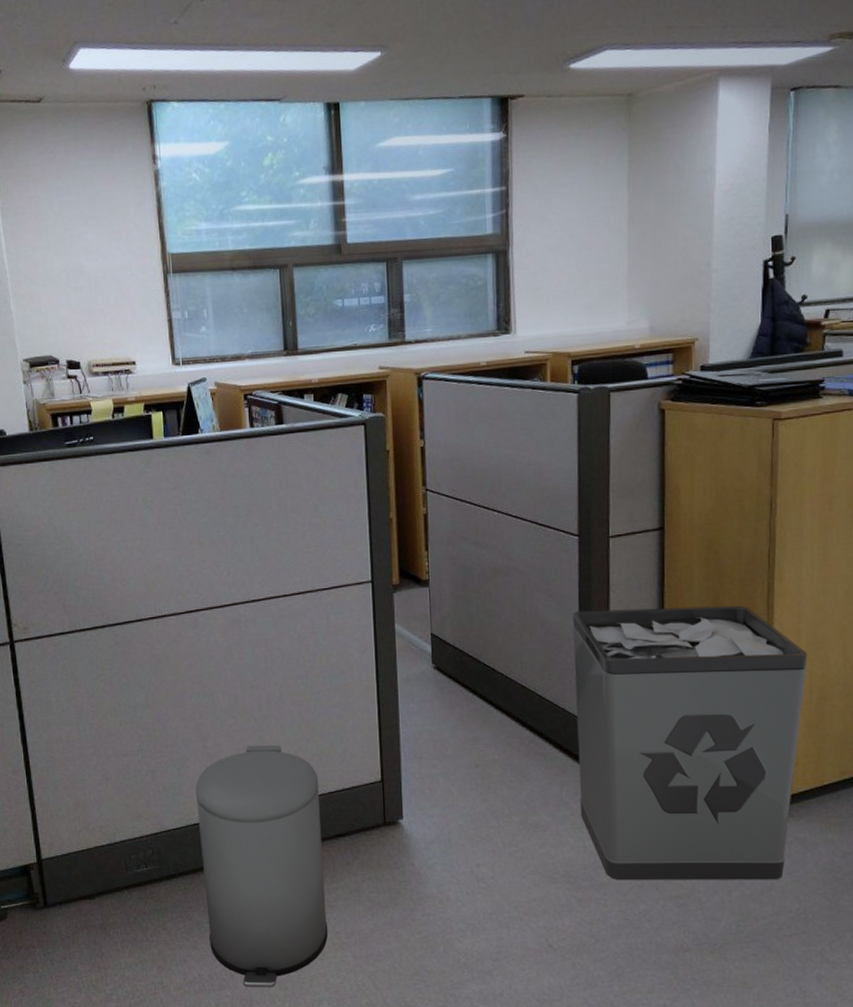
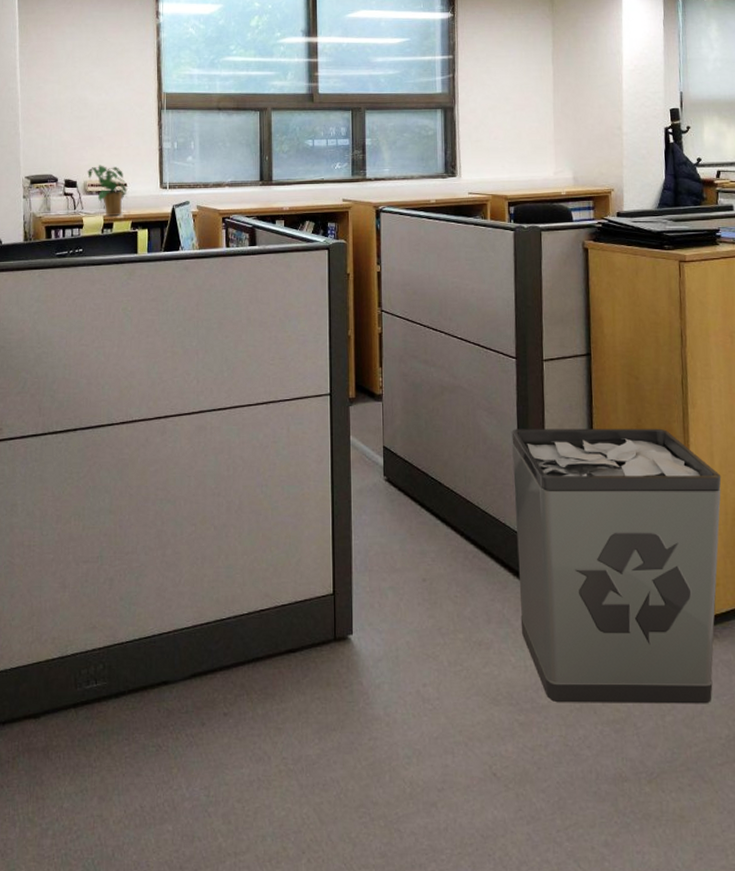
potted plant: none [90,341,137,400] -> present [87,165,128,217]
pedal bin: present [195,745,328,987] -> none [151,555,275,821]

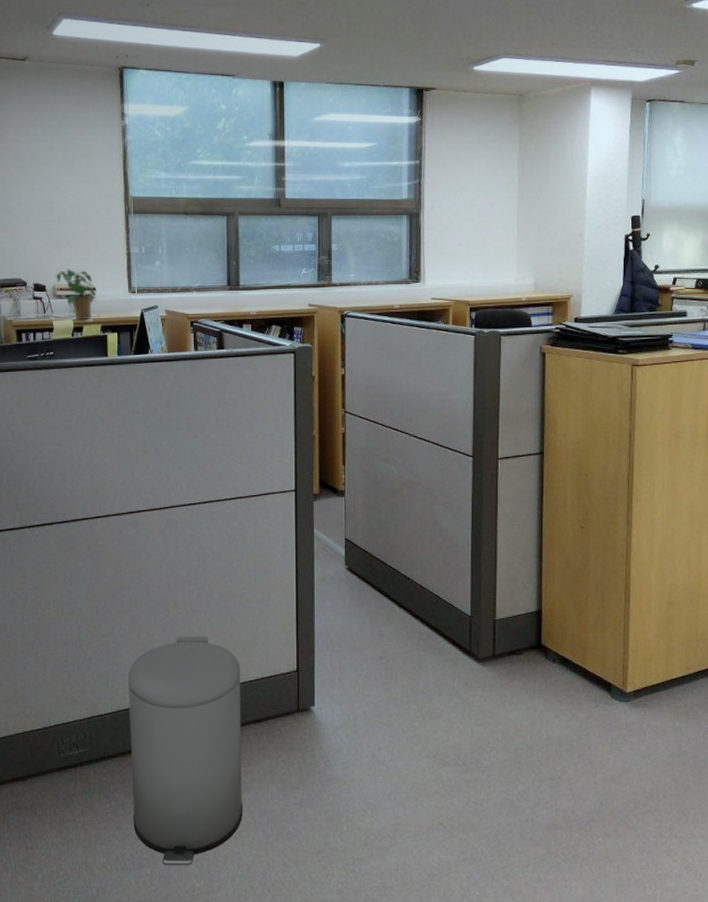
pedal bin: none [151,555,275,821] -> present [127,636,243,865]
recycling bin: present [512,428,722,704] -> none [466,521,660,763]

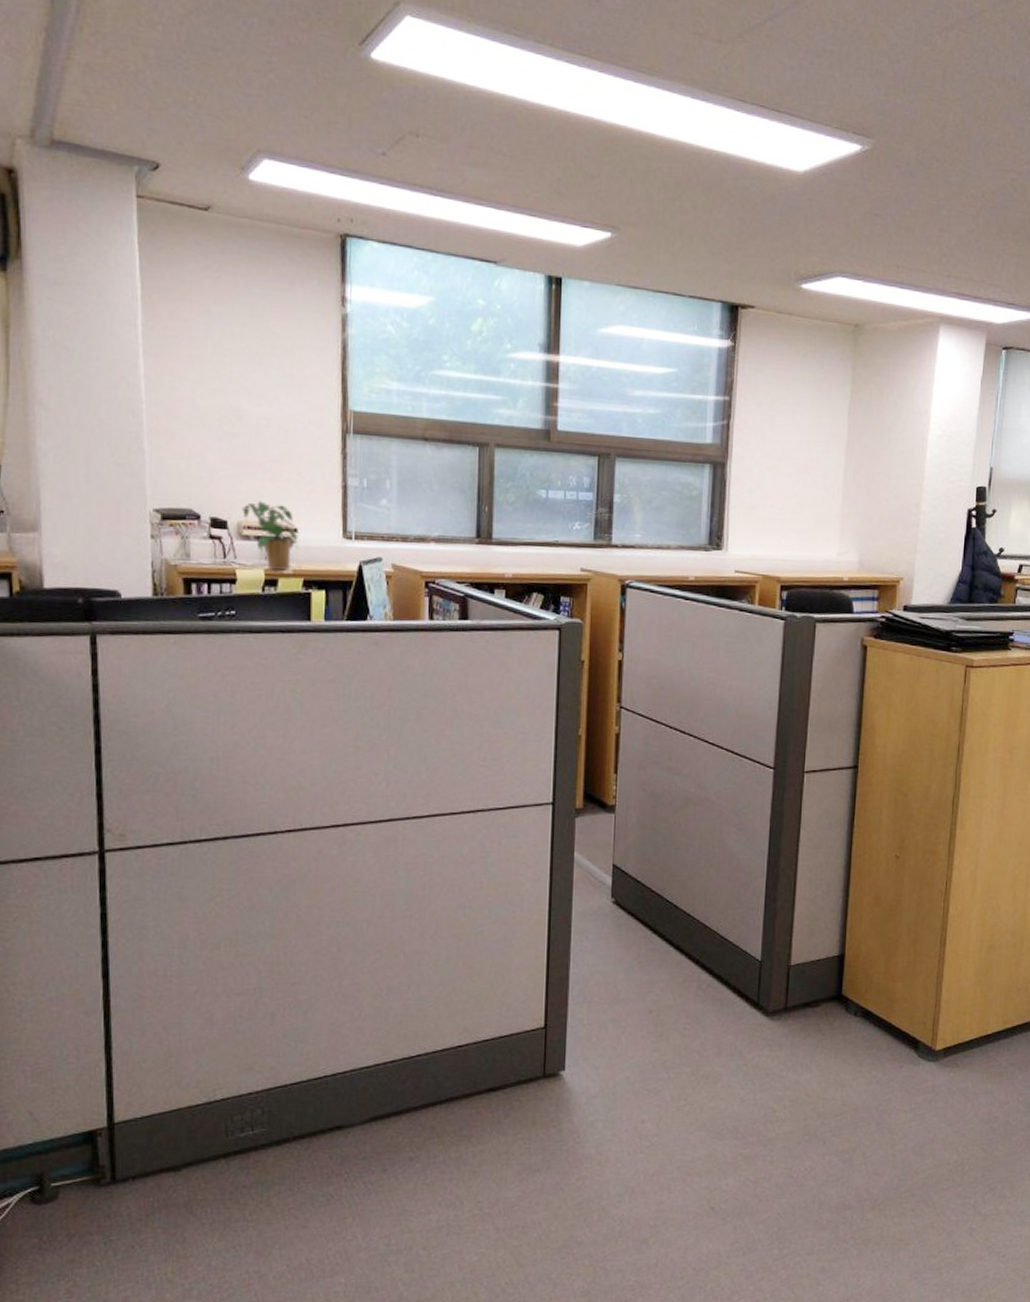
pedal bin: present [127,636,243,865] -> none [323,985,473,1271]

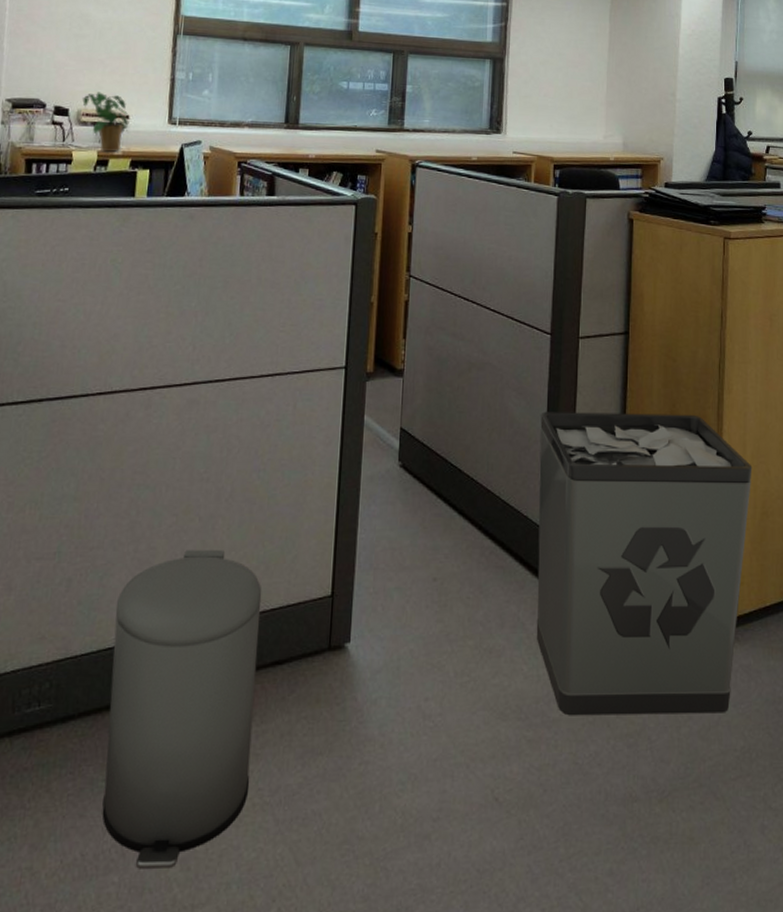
pedal bin: none [323,985,473,1271] -> present [102,550,262,869]
recycling bin: none [753,848,982,1134] -> present [536,411,752,715]

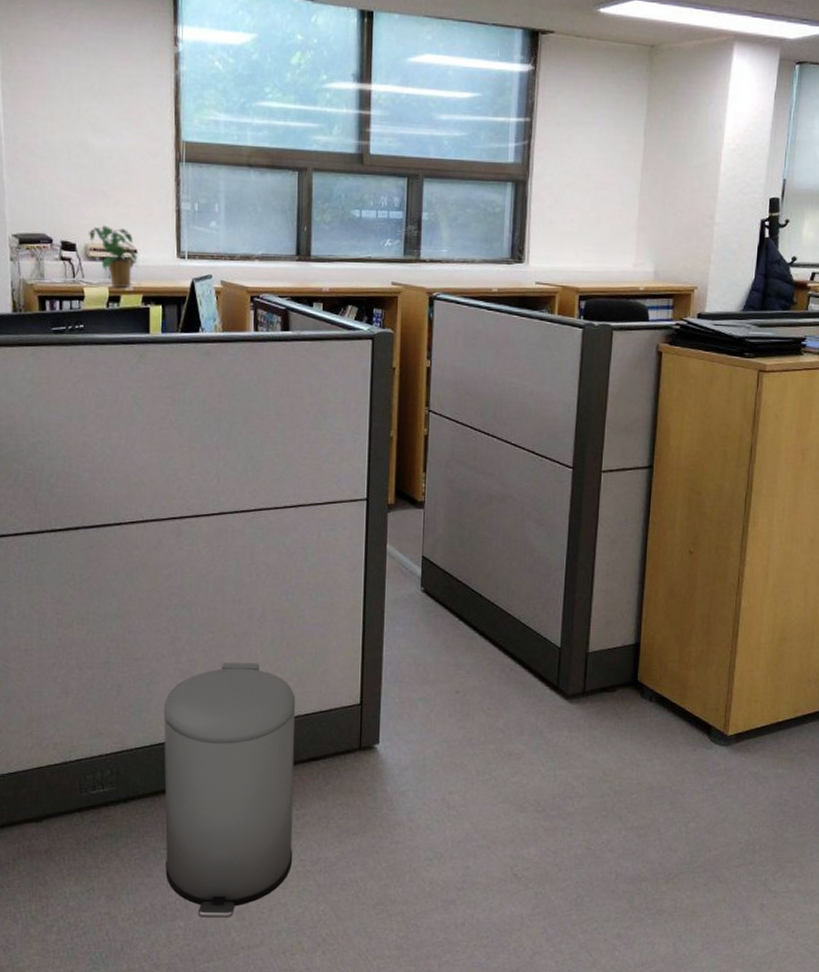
recycling bin: present [536,411,752,715] -> none [553,542,774,812]

